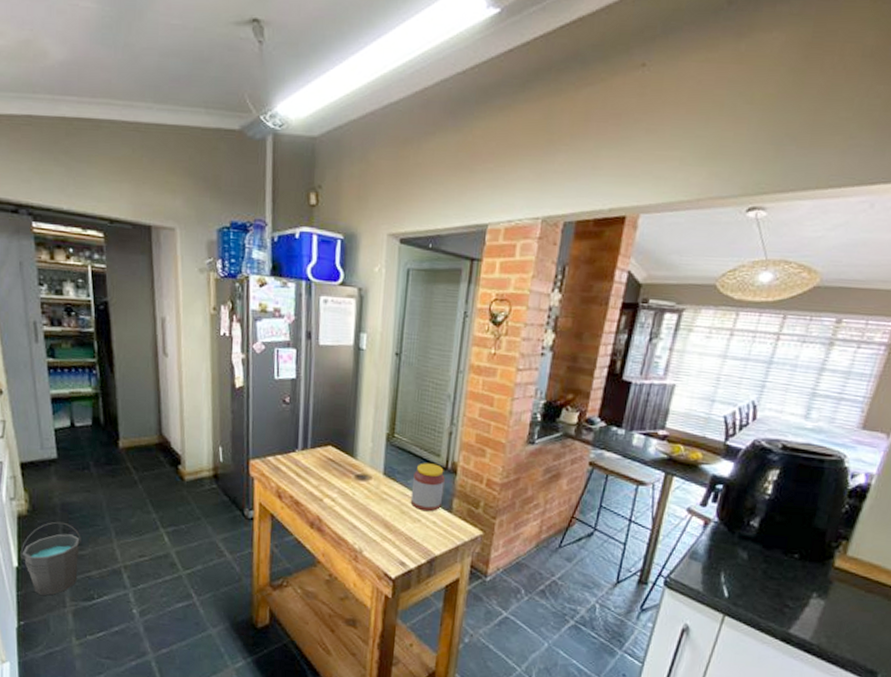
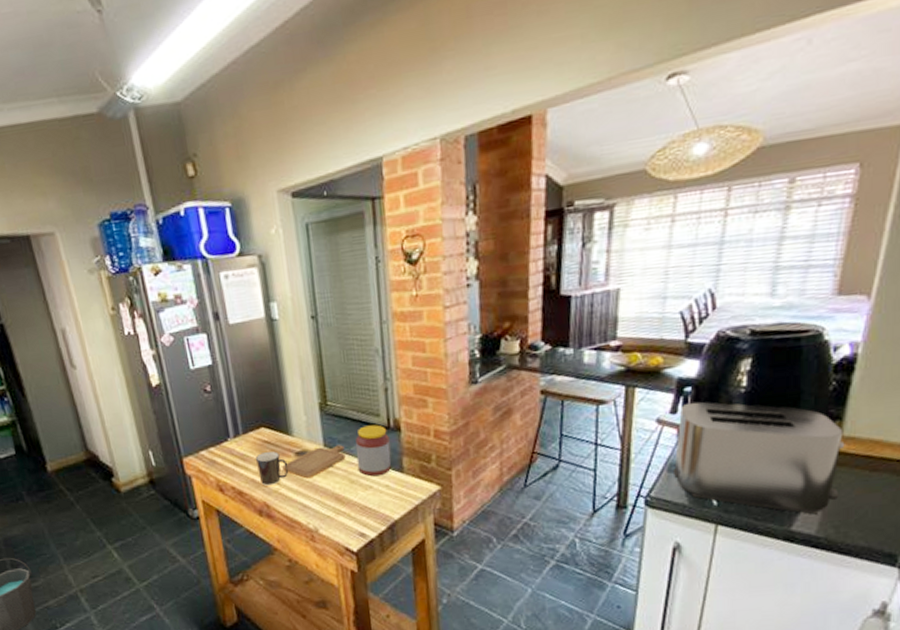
mug: none [317,468,347,503] -> present [255,451,289,487]
chopping board: none [341,474,402,502] -> present [282,445,346,479]
toaster: none [693,499,849,623] -> present [672,401,845,515]

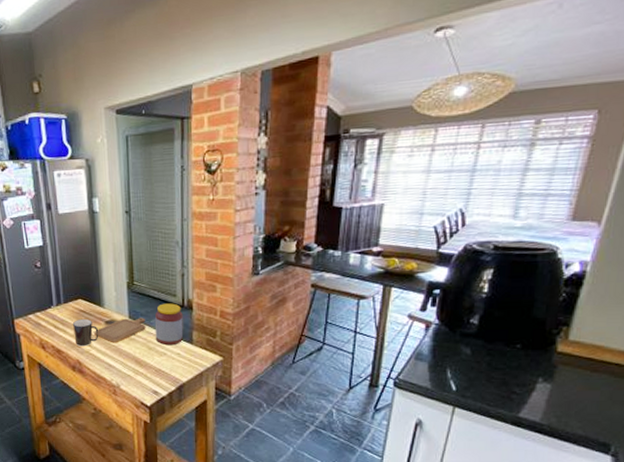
toaster: present [672,401,845,515] -> none [419,302,571,405]

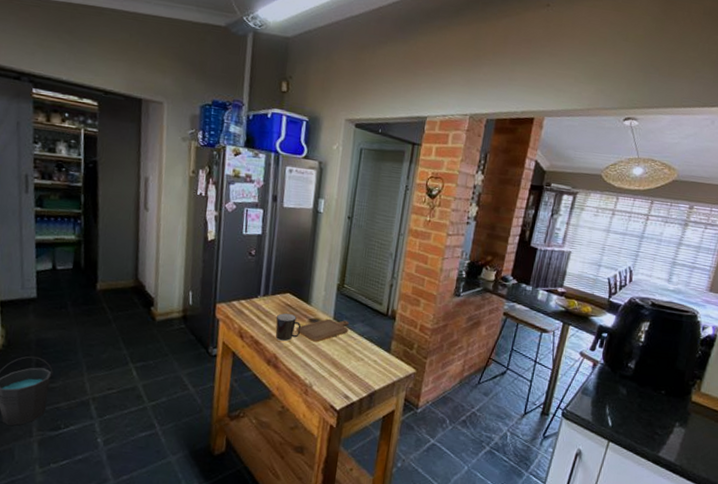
jar: present [154,303,184,346] -> none [355,310,386,352]

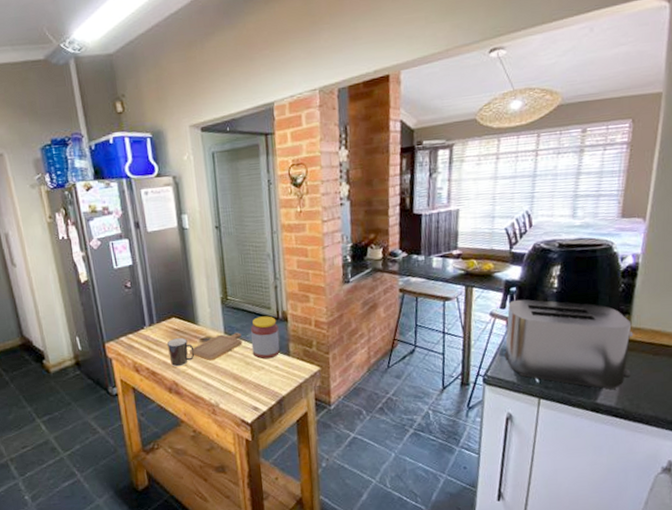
jar: none [355,310,386,352] -> present [250,316,280,359]
toaster: none [585,345,702,447] -> present [504,299,634,390]

